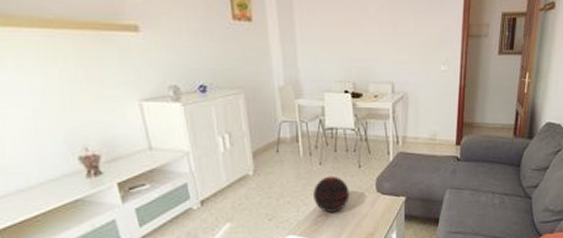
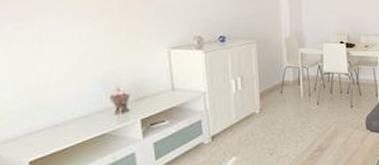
decorative orb: present [313,175,350,212] -> none [311,114,343,148]

